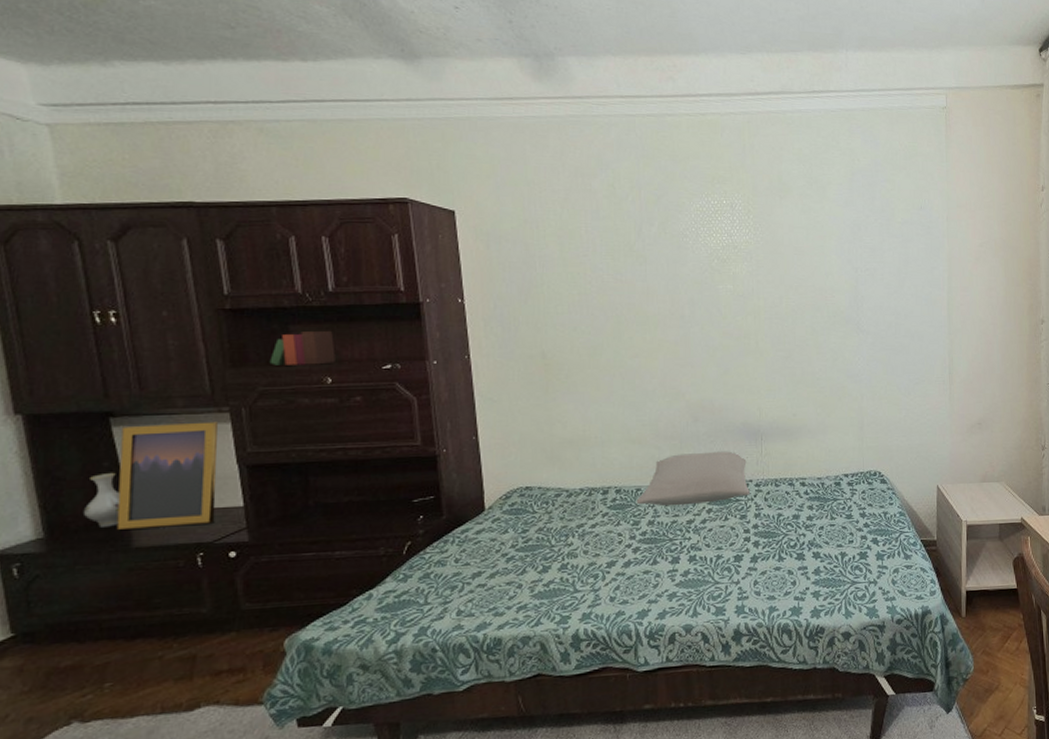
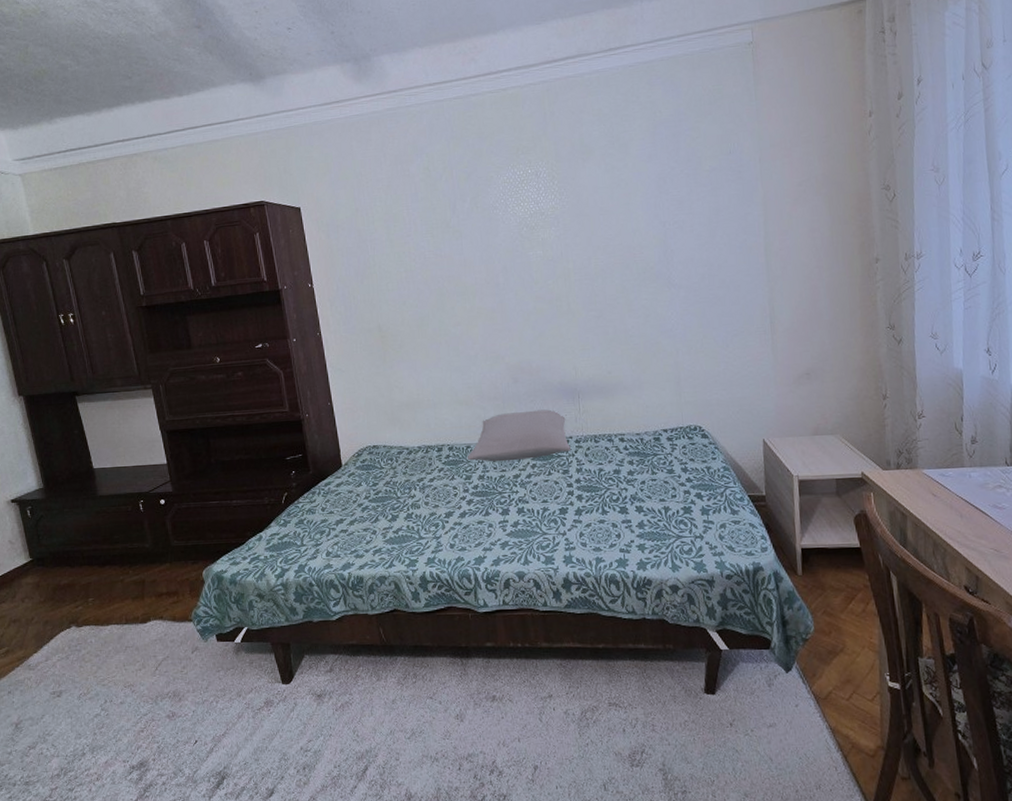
vase: present [82,472,120,527] -> none [65,438,88,480]
picture frame: present [116,421,218,531] -> none [84,396,149,483]
books: present [269,330,336,365] -> none [175,318,221,350]

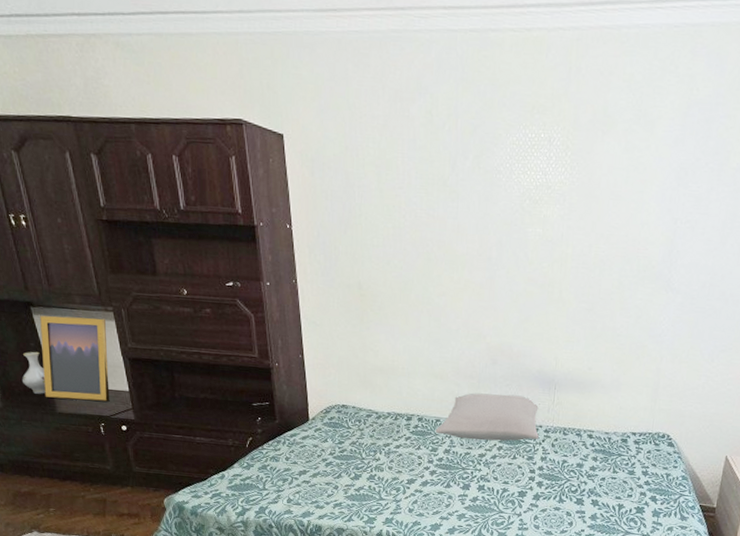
vase: none [65,438,88,480] -> present [21,351,46,394]
picture frame: none [84,396,149,483] -> present [40,315,110,402]

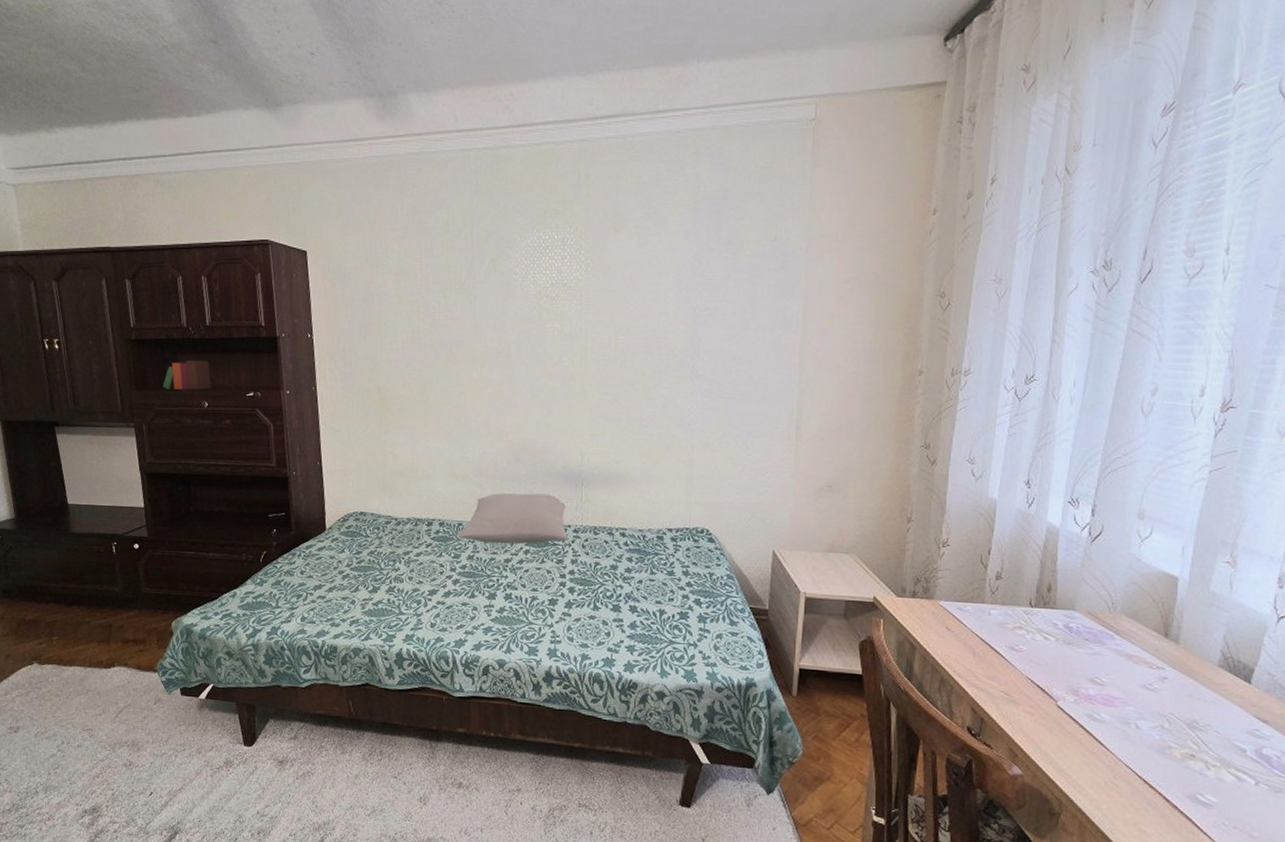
vase: present [21,351,46,394] -> none [38,471,62,514]
picture frame: present [40,315,110,402] -> none [60,434,127,519]
books: none [139,245,189,277] -> present [163,360,211,390]

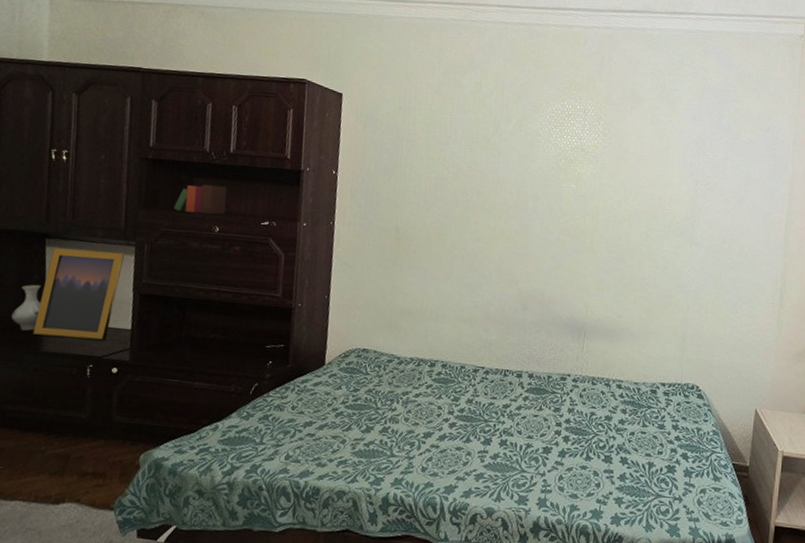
vase: none [38,471,62,514] -> present [11,284,41,331]
picture frame: none [60,434,127,519] -> present [32,247,125,340]
pillow: present [457,493,568,544] -> none [458,338,569,391]

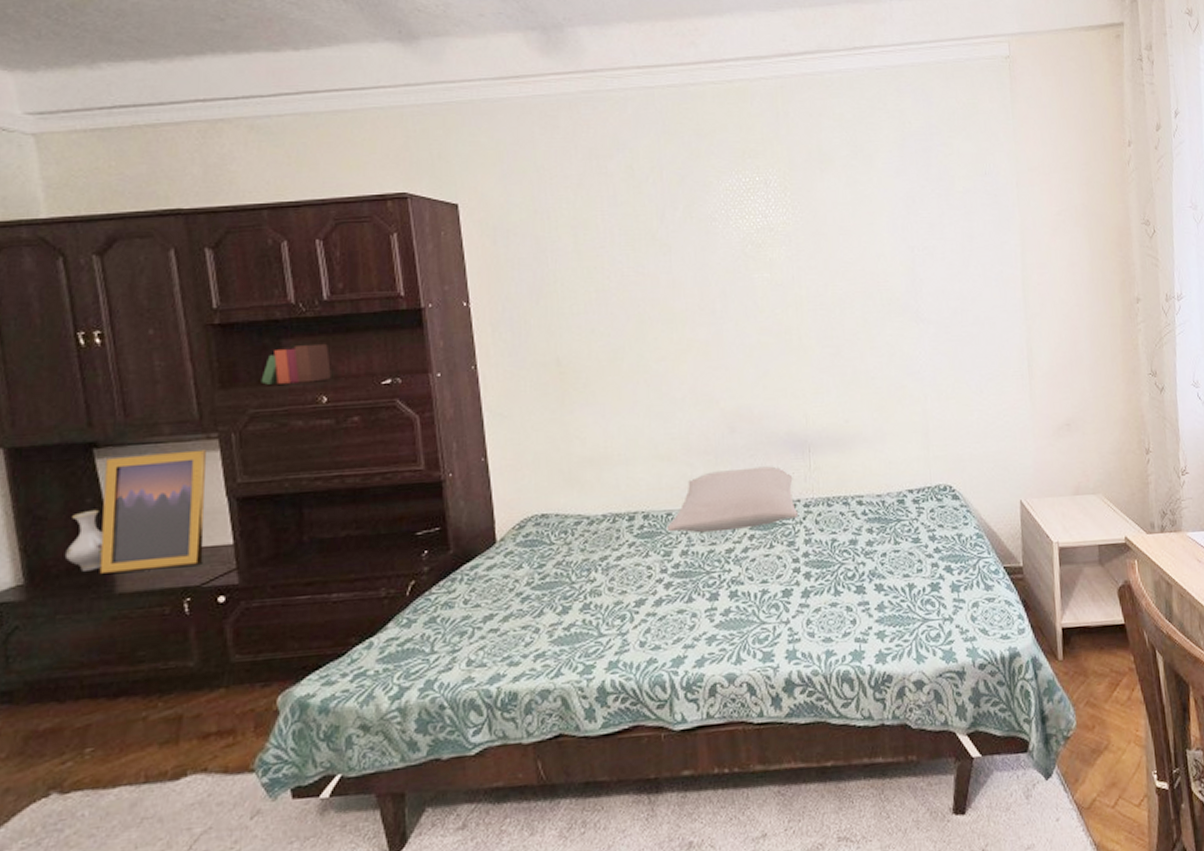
pillow: none [458,338,569,391] -> present [666,466,798,533]

